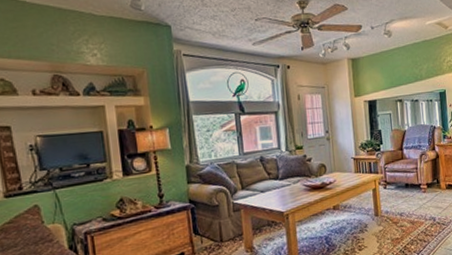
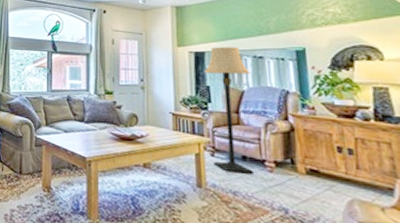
lamp: none [376,93,413,199] -> present [204,47,253,174]

